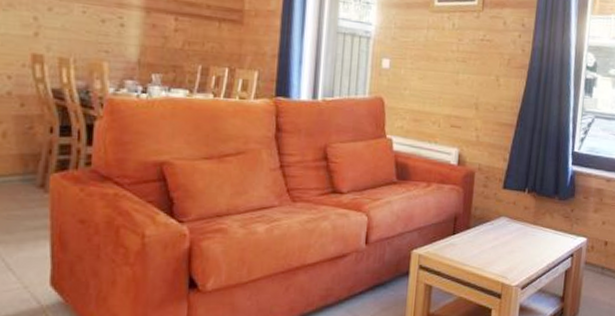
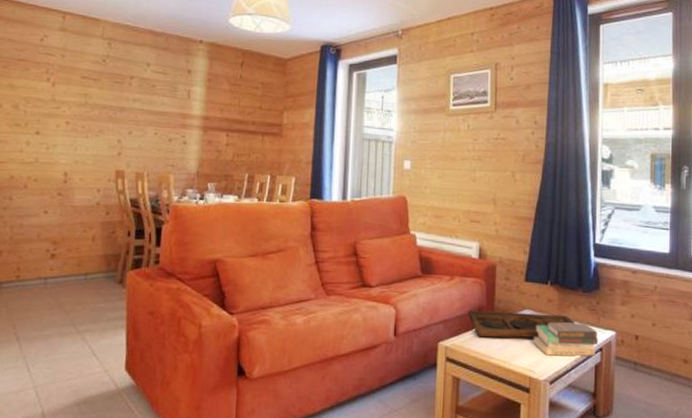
decorative tray: none [444,217,550,246] -> present [468,310,576,338]
books: none [507,229,570,262] -> present [533,322,598,356]

